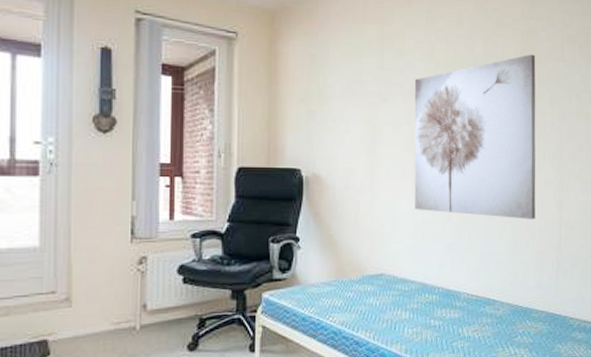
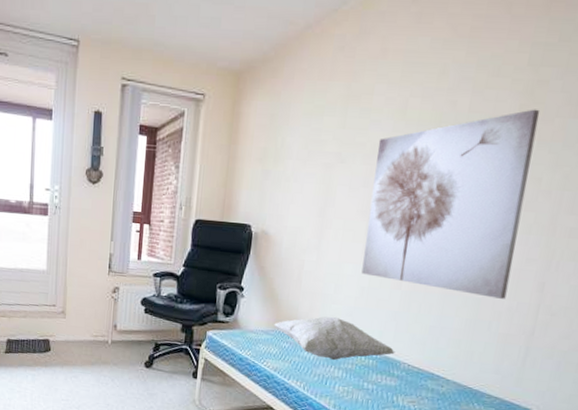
decorative pillow: none [335,257,454,302] -> present [274,316,395,360]

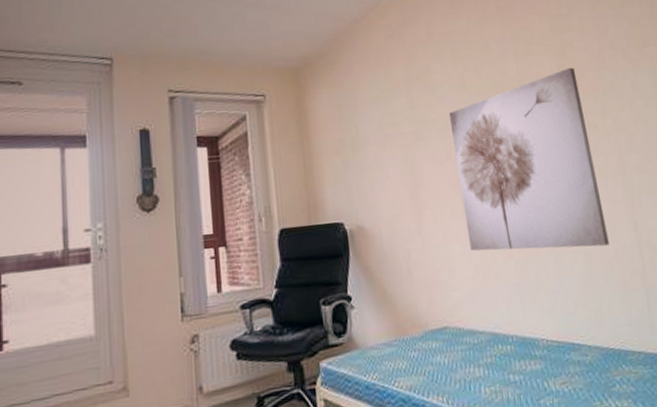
decorative pillow: present [274,316,395,360] -> none [395,306,530,358]

